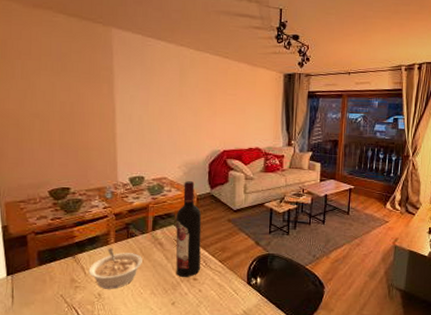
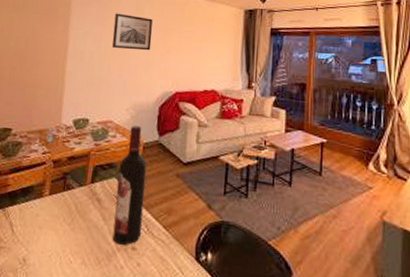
legume: present [88,248,142,289] -> none [16,201,77,254]
wall art: none [159,77,198,113] -> present [112,13,153,51]

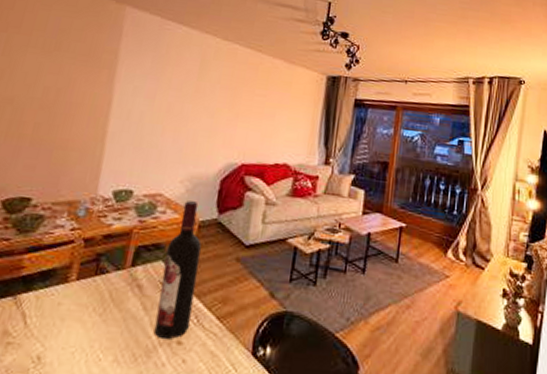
wall art: present [112,13,153,51] -> none [168,67,220,115]

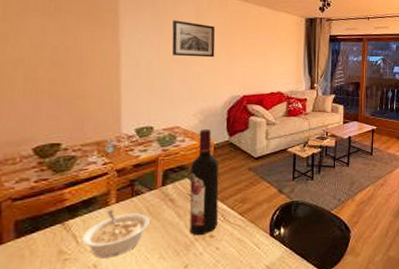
legume: none [30,287,111,351] -> present [81,209,150,259]
wall art: none [168,67,220,115] -> present [171,20,216,58]

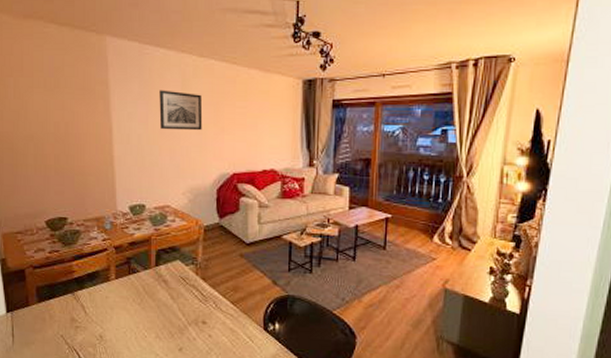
legume: present [81,209,150,259] -> none [89,284,146,331]
wine bottle: present [189,129,220,236] -> none [181,209,211,321]

